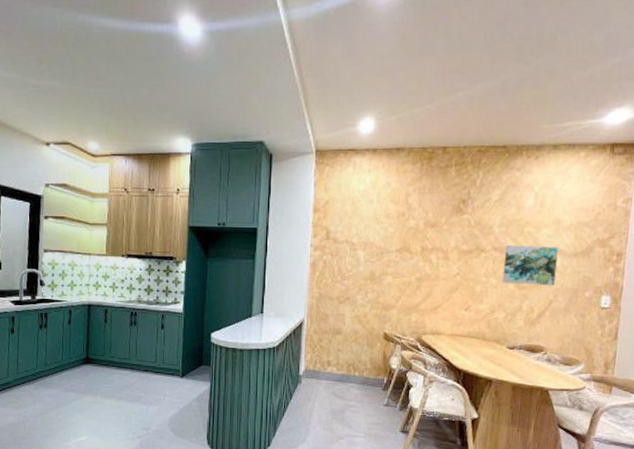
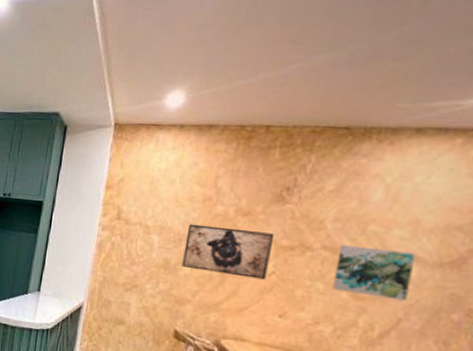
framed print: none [385,238,456,281] -> present [182,224,273,280]

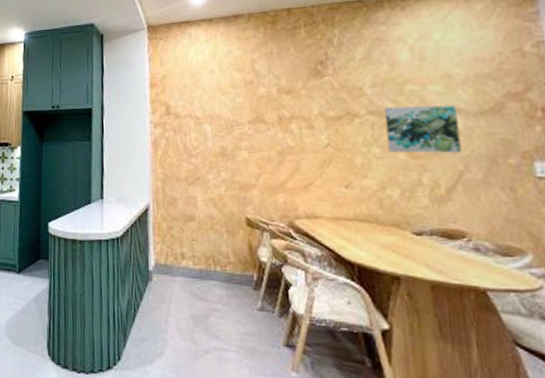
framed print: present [182,224,273,280] -> none [236,106,323,153]

